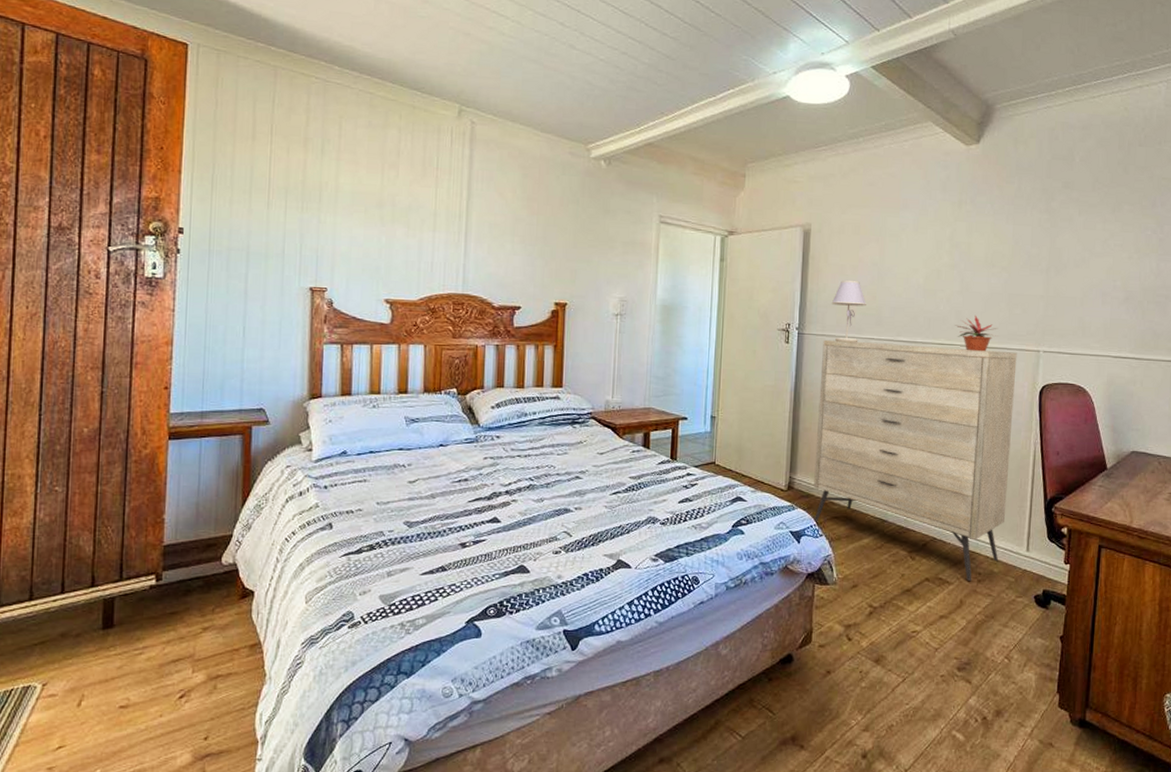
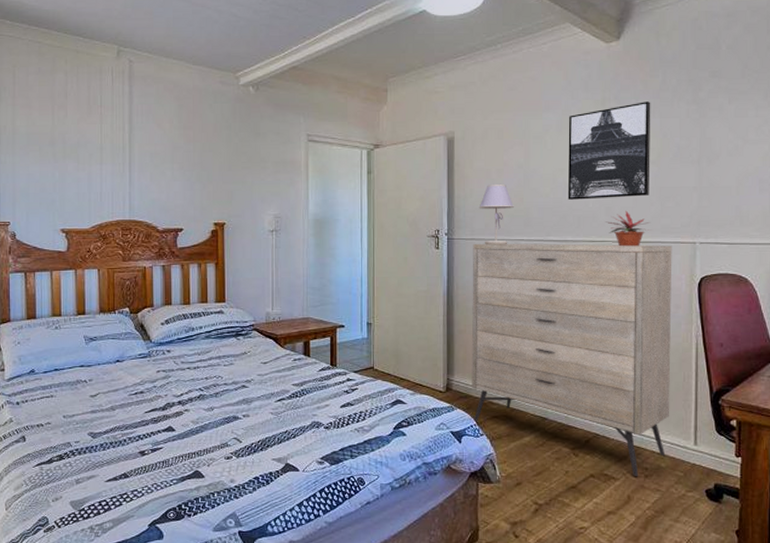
wall art: none [919,207,1006,302] -> present [567,102,651,200]

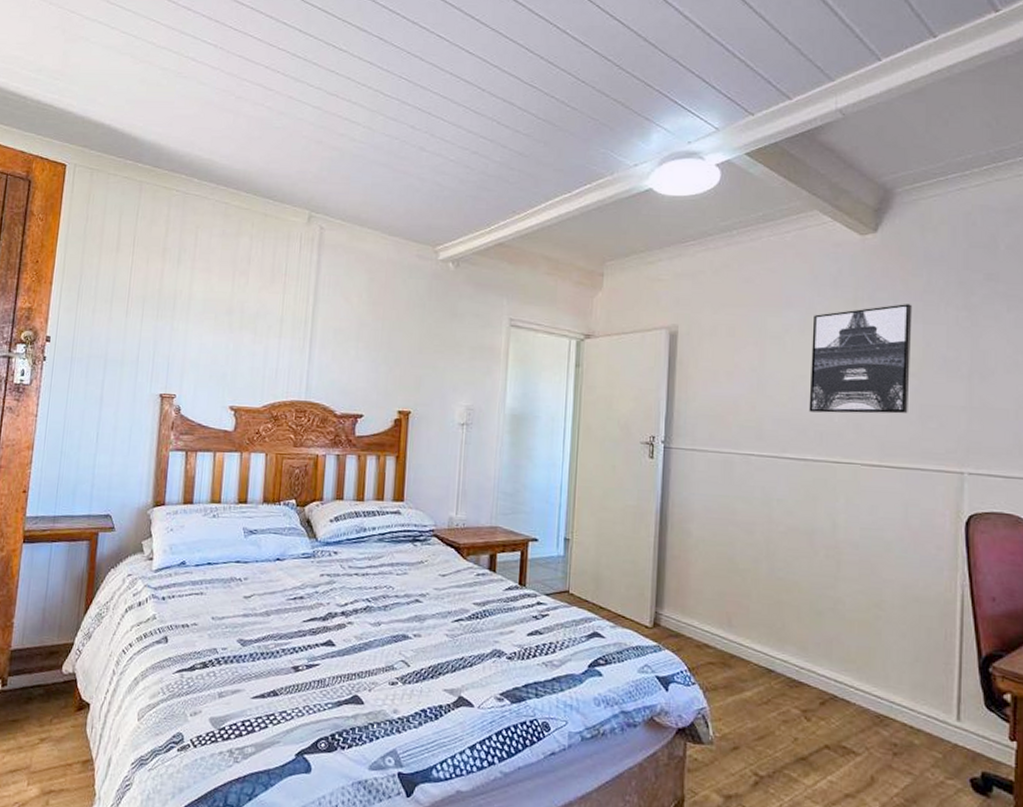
dresser: present [471,243,672,476] -> none [684,455,934,753]
table lamp: present [478,184,514,245] -> none [702,388,744,460]
potted plant: present [606,210,650,247] -> none [854,428,907,473]

